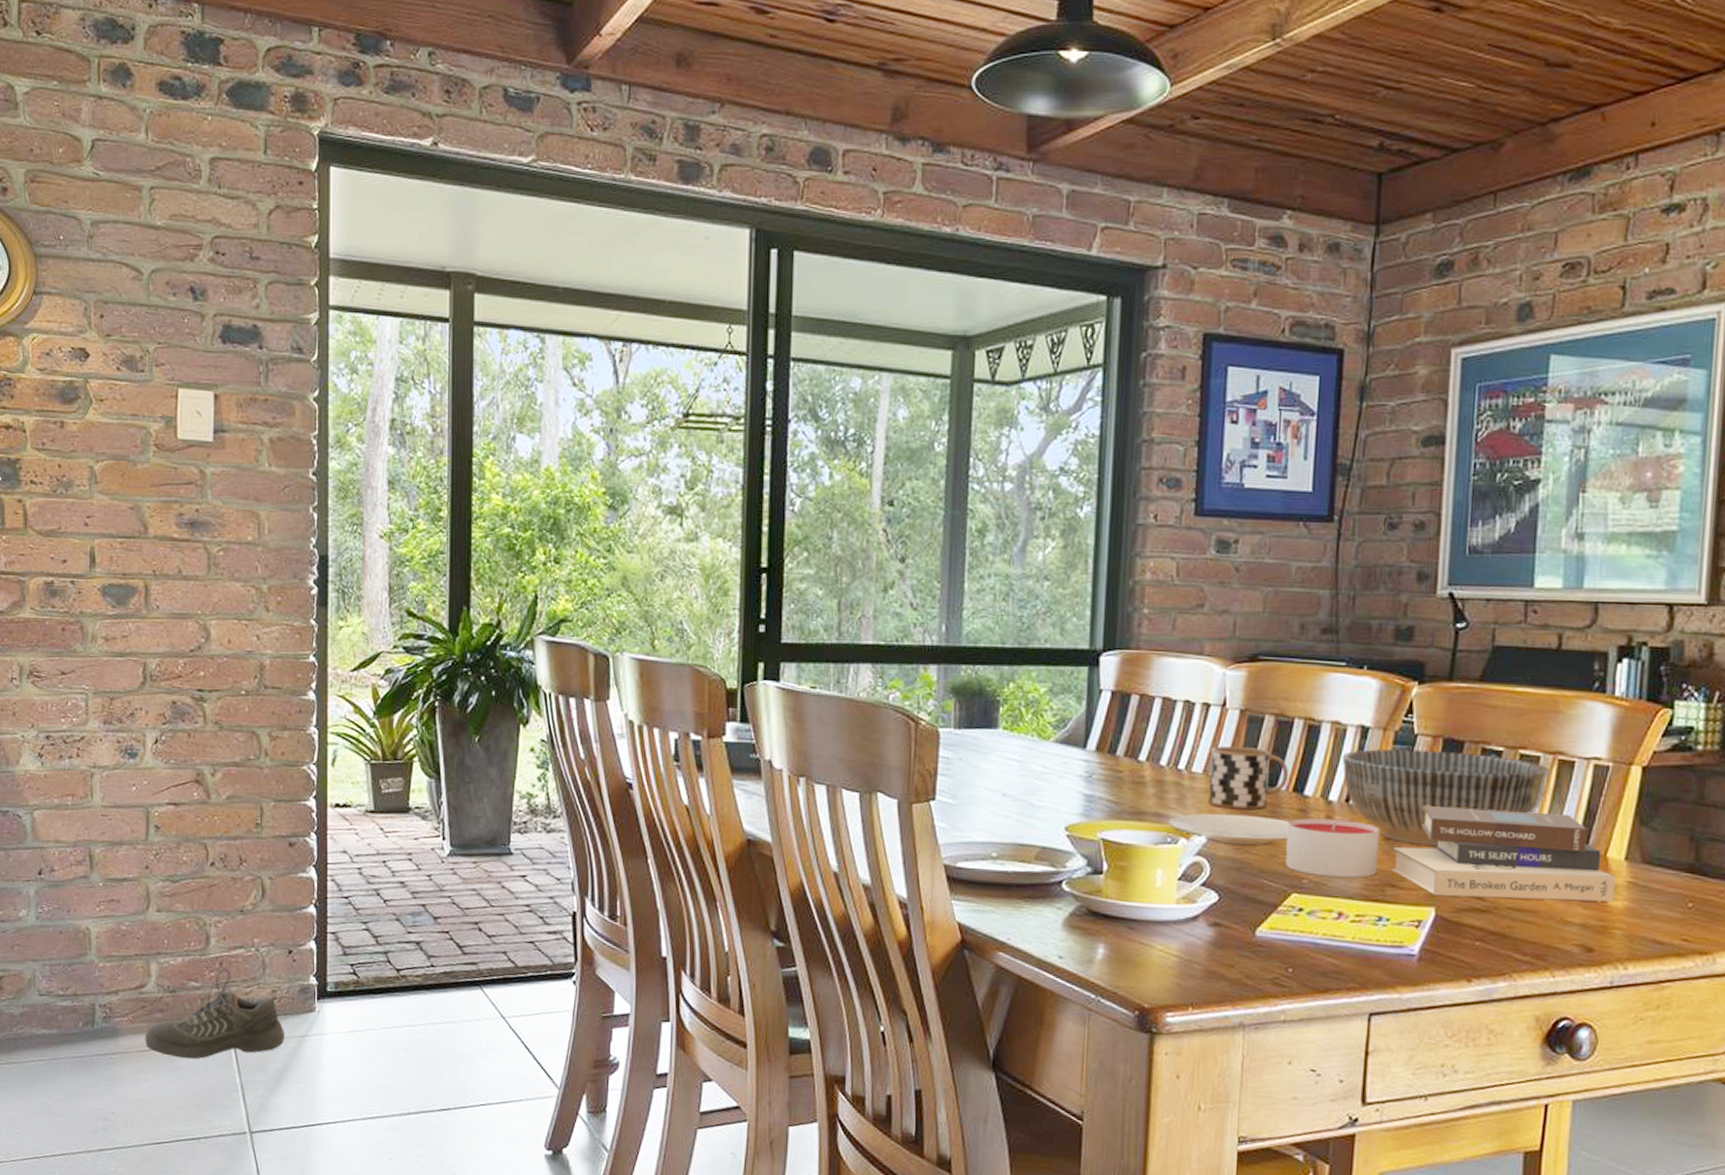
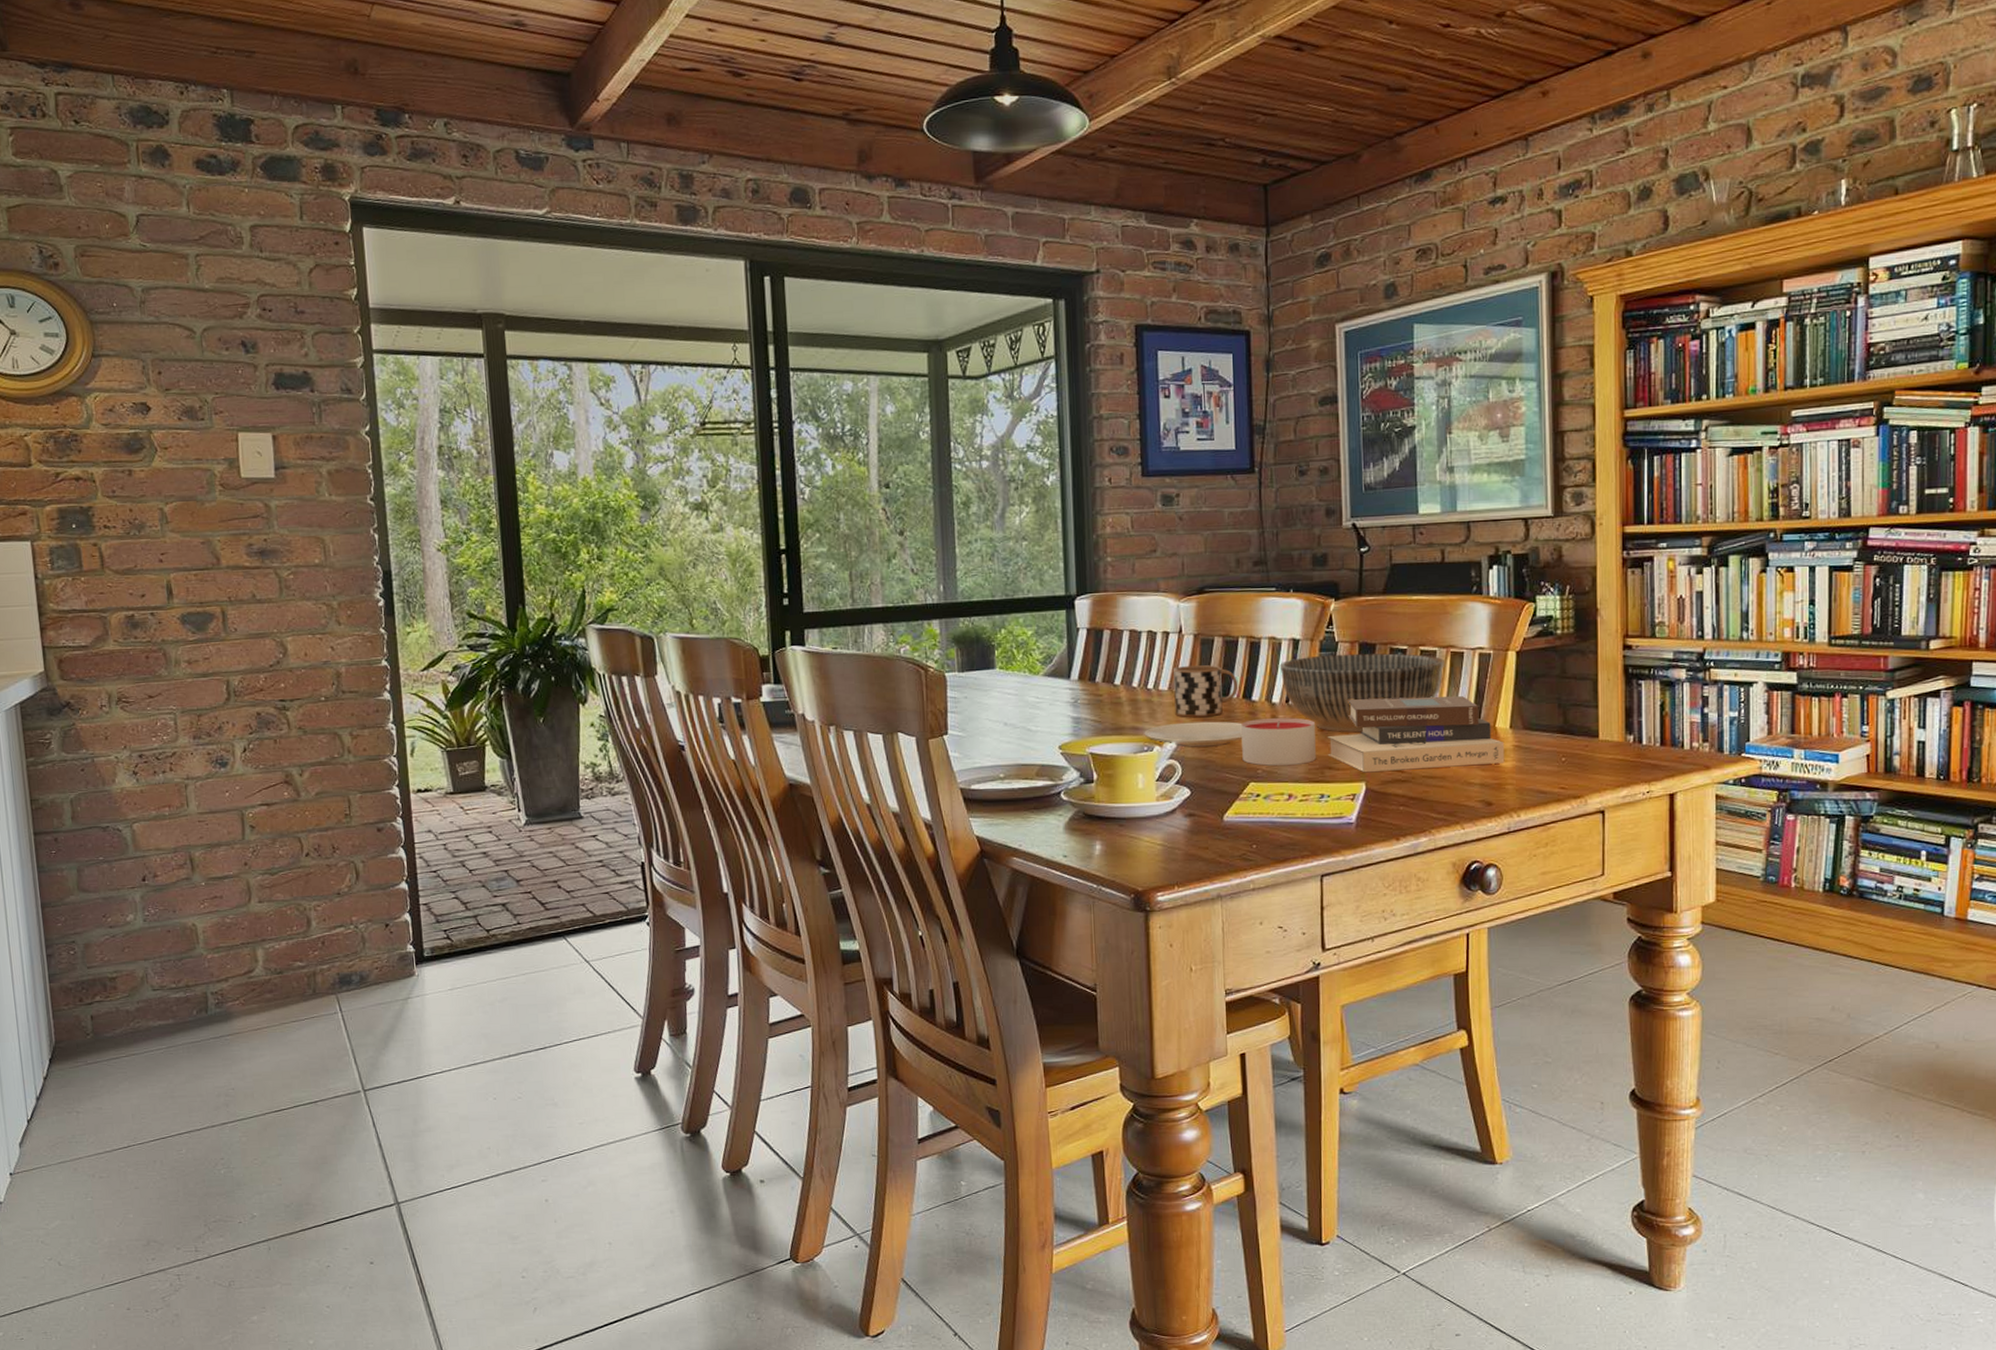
shoe: present [145,968,286,1059] -> none [257,946,389,1032]

